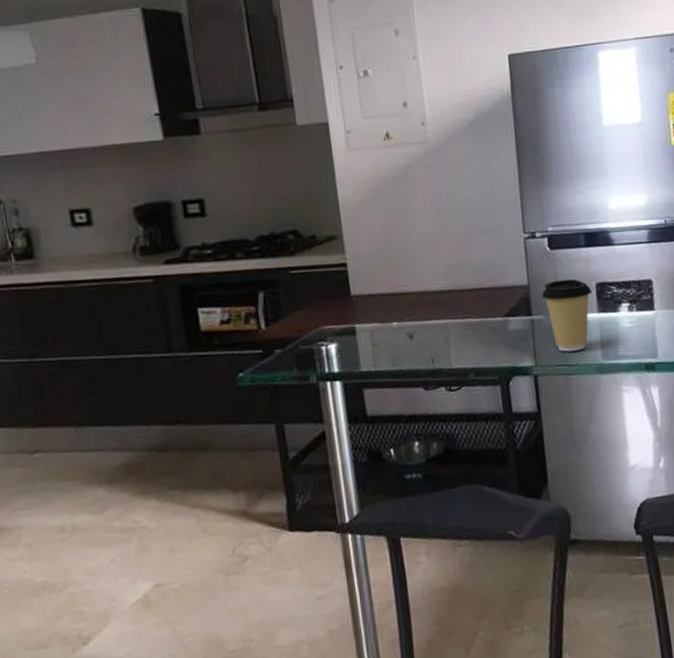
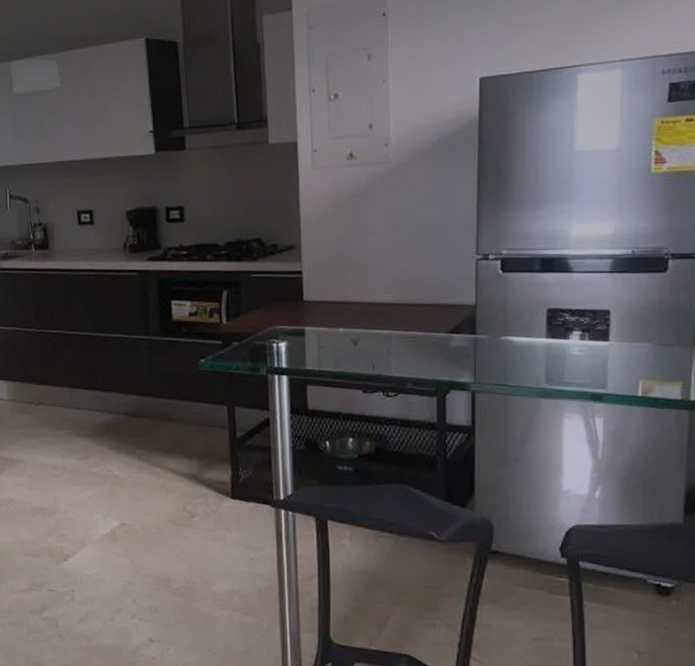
coffee cup: present [541,279,592,352] -> none [488,302,542,373]

